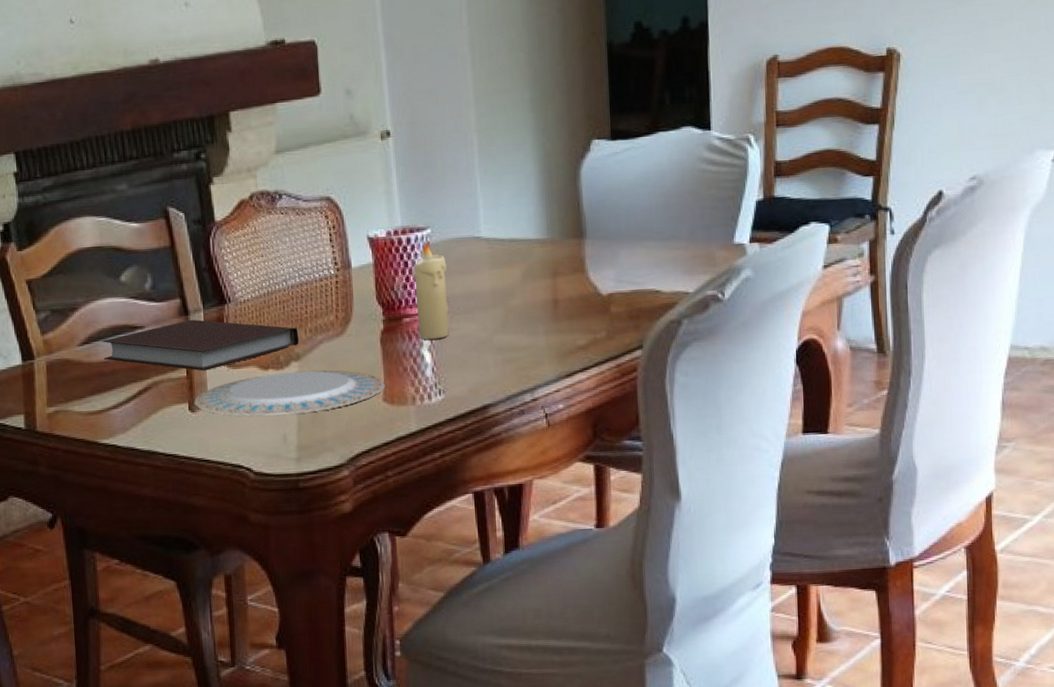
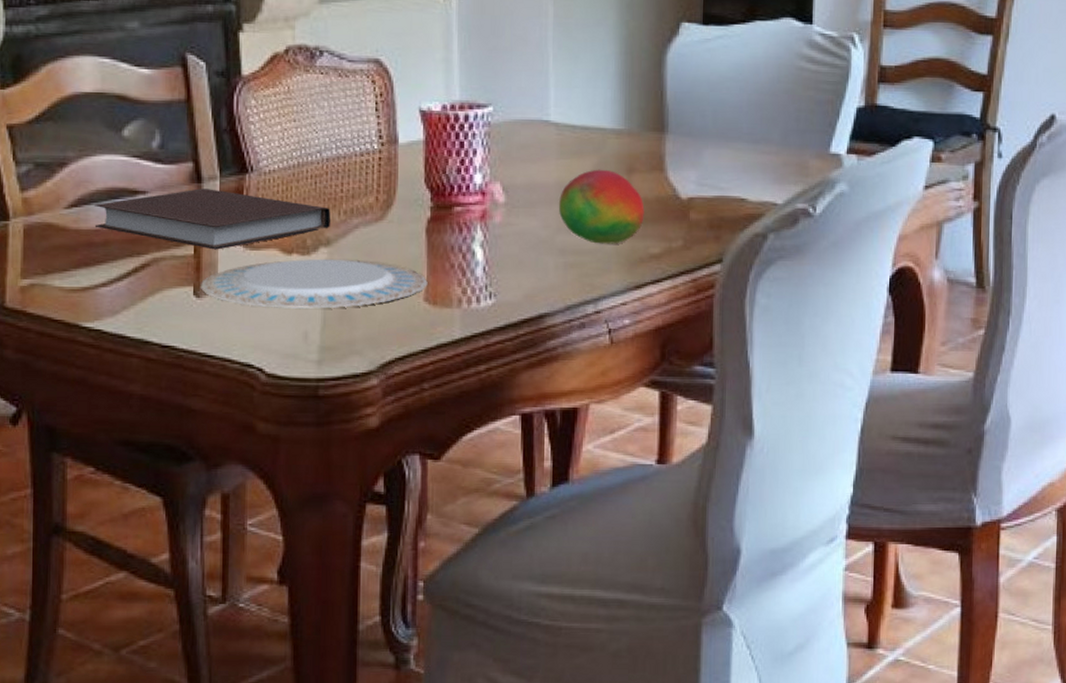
candle: present [413,239,450,340] -> none [469,118,508,234]
fruit: none [493,275,570,341] -> present [558,169,645,244]

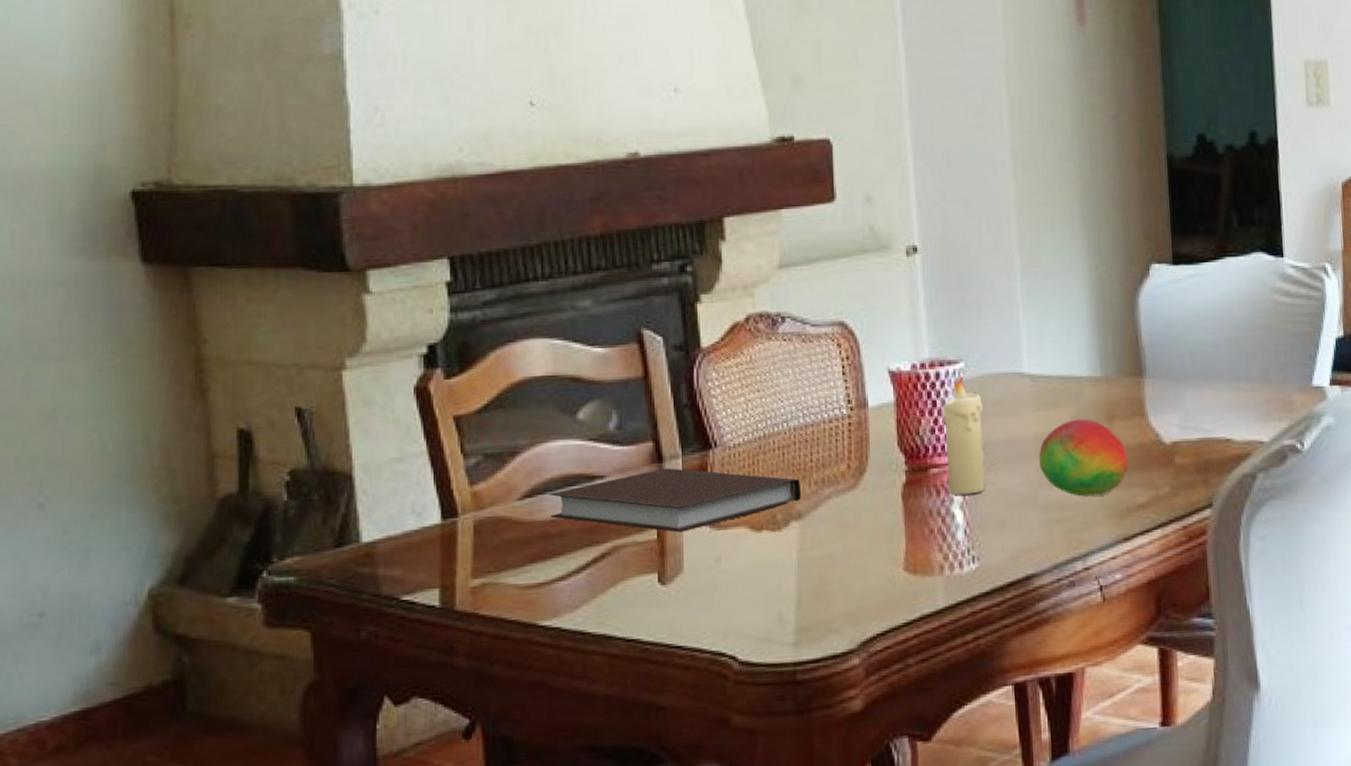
plate: present [200,258,428,309] -> none [665,532,907,590]
candle: none [469,118,508,234] -> present [942,375,986,495]

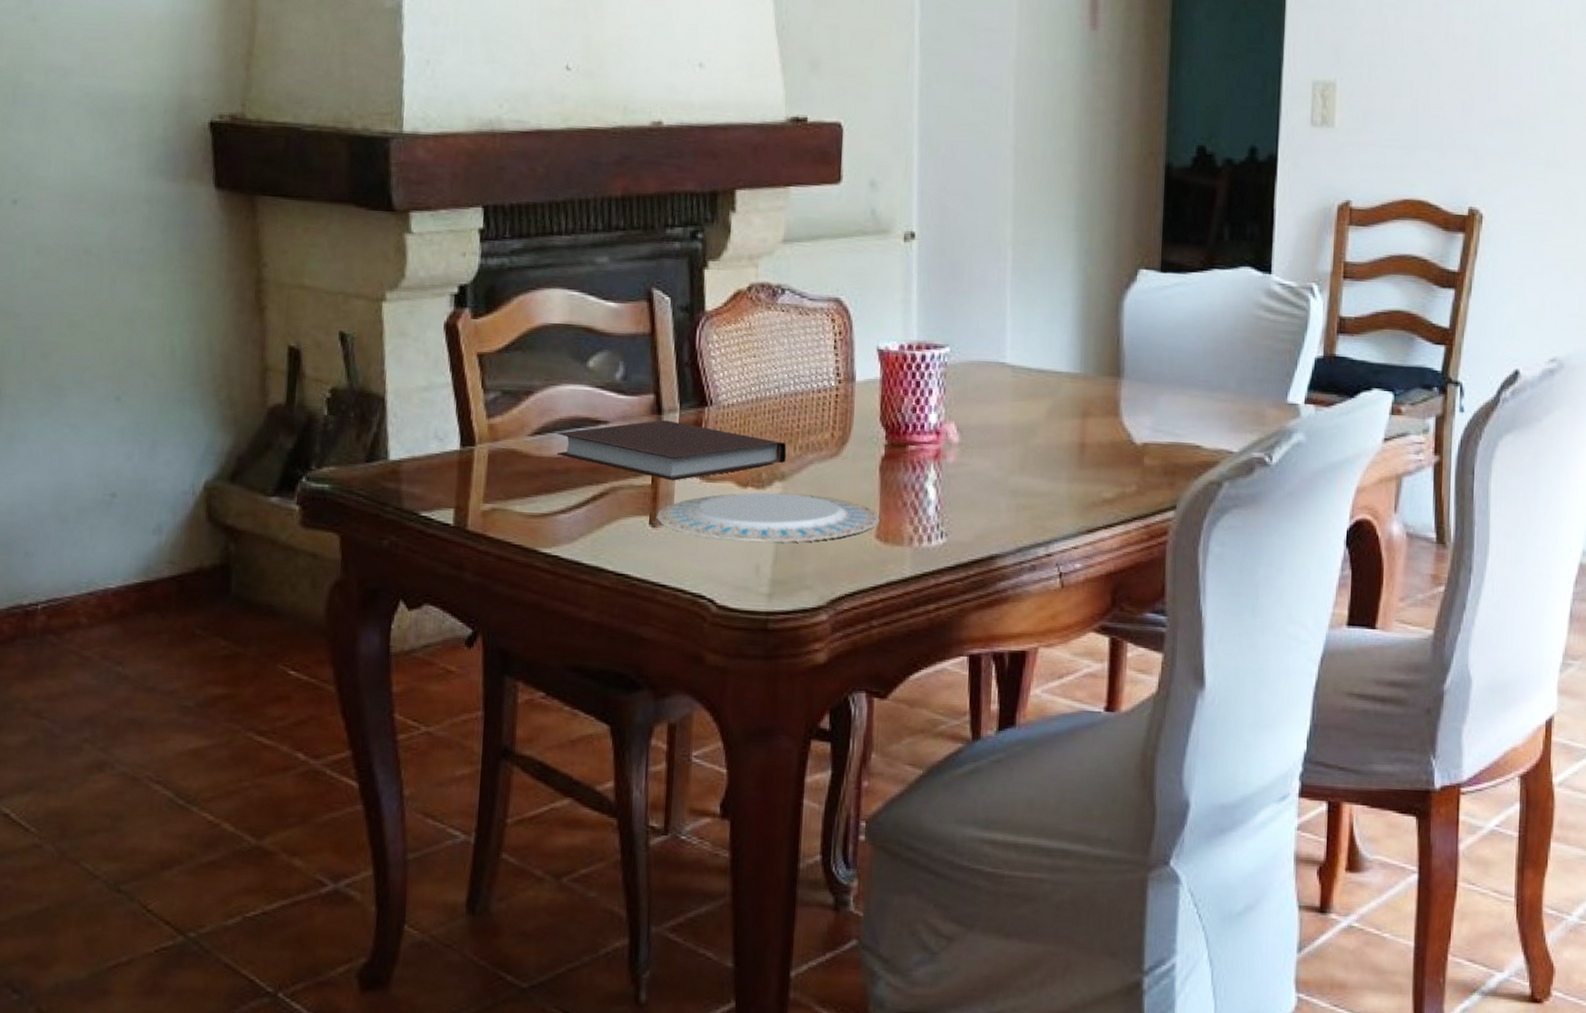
plate: none [665,532,907,590] -> present [656,492,880,542]
candle: present [942,375,986,495] -> none [924,359,964,474]
fruit: present [1038,418,1128,497] -> none [1012,412,1099,487]

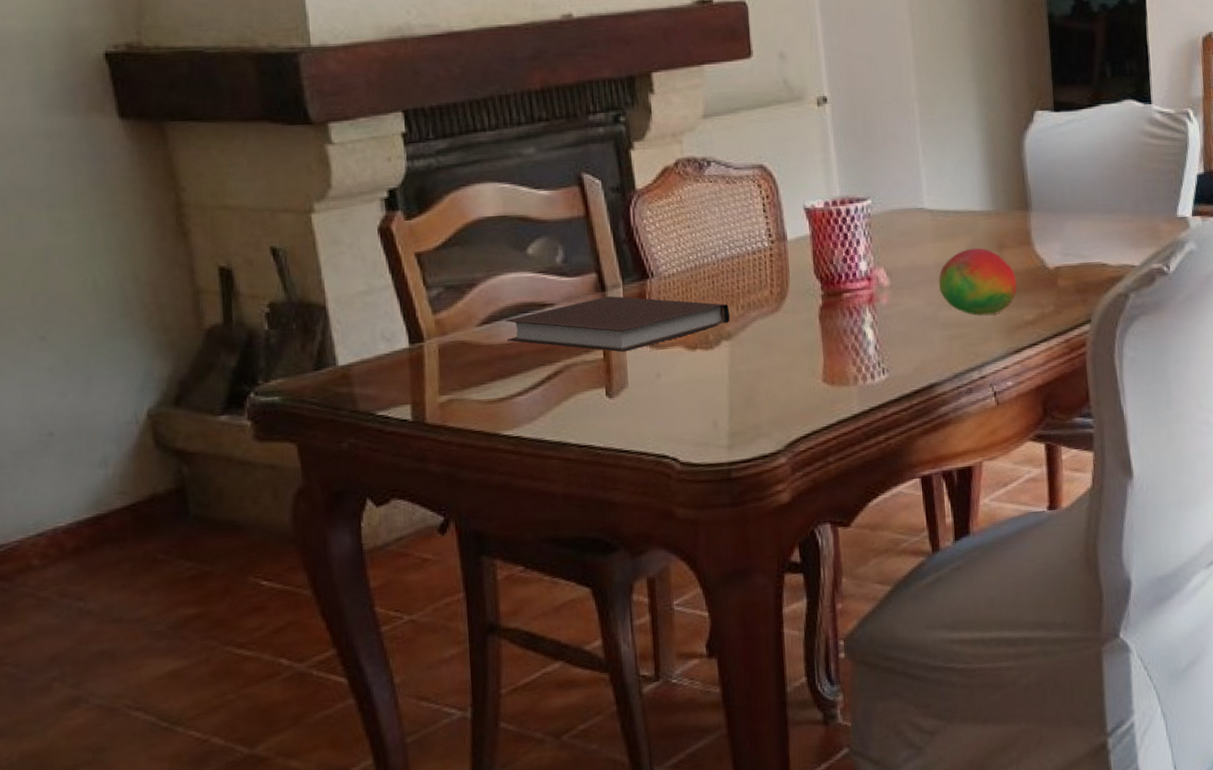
plate: present [656,492,880,542] -> none [611,350,825,401]
fruit: none [1012,412,1099,487] -> present [938,248,1017,316]

